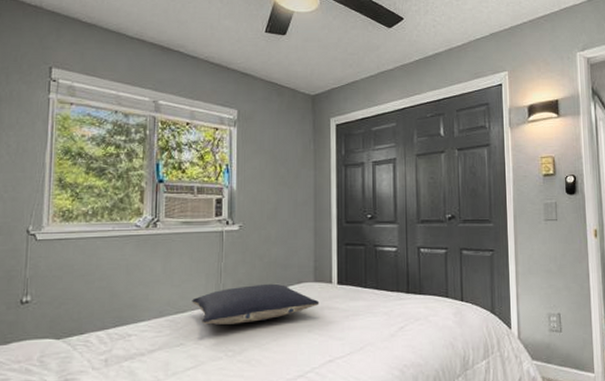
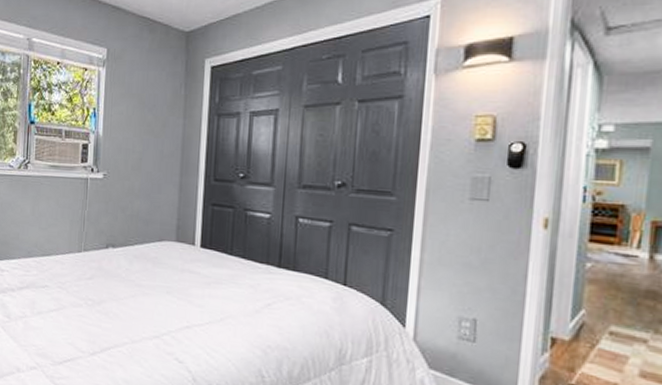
pillow: present [192,283,320,325] -> none [56,237,180,275]

